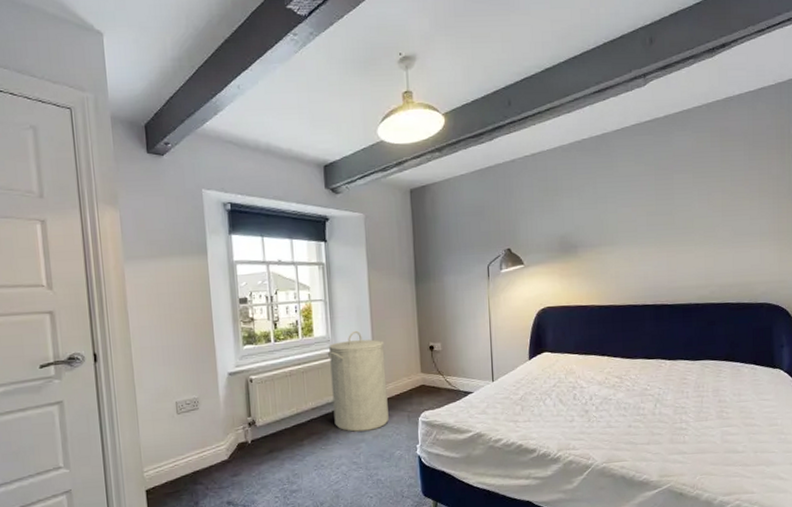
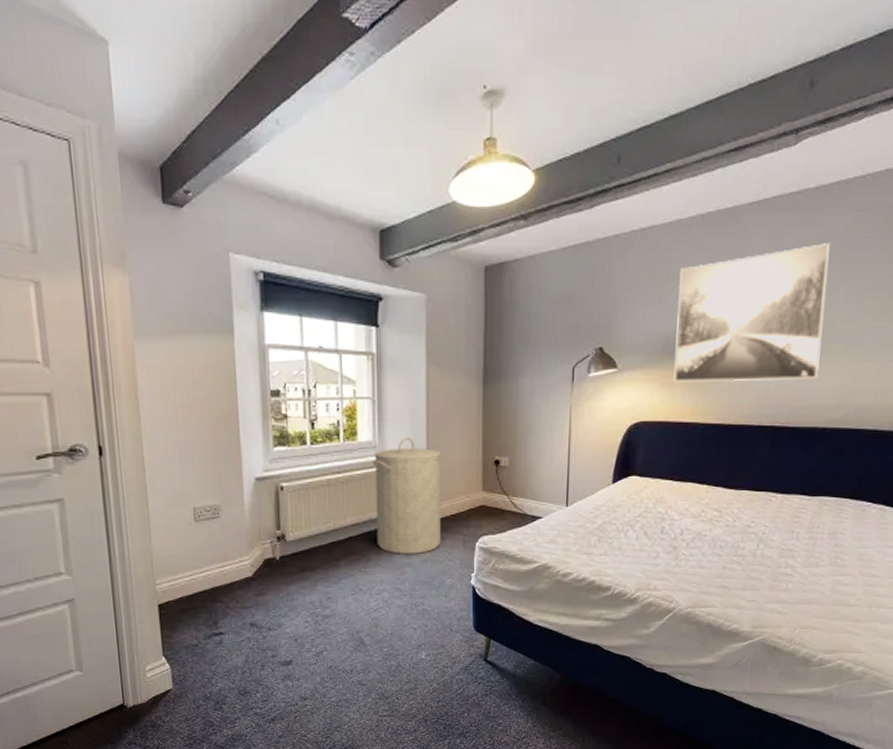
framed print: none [566,158,686,274] -> present [673,243,830,383]

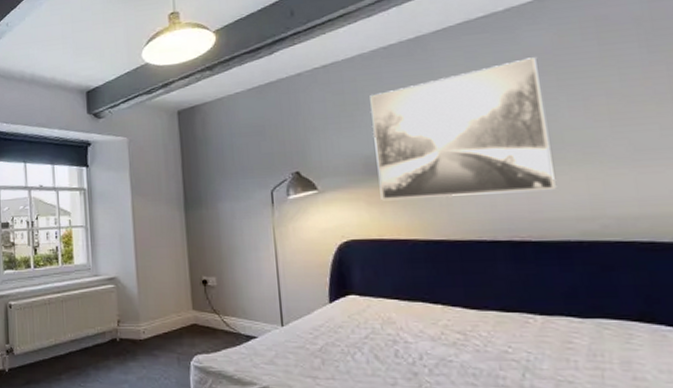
laundry hamper: present [372,436,441,554] -> none [87,259,155,371]

